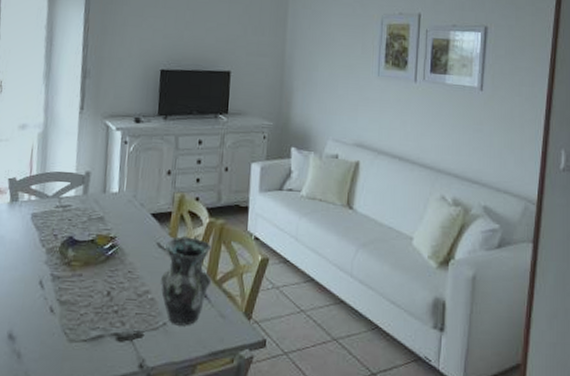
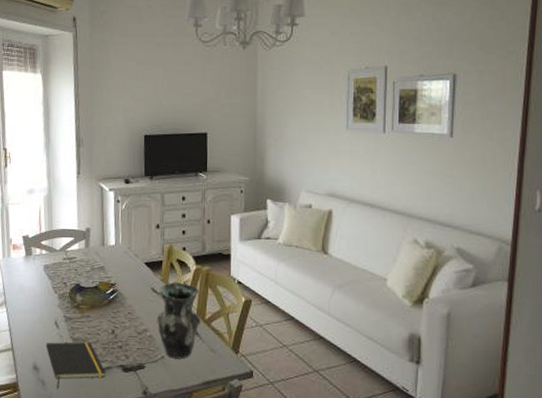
notepad: none [25,305,97,363] -> present [45,342,106,389]

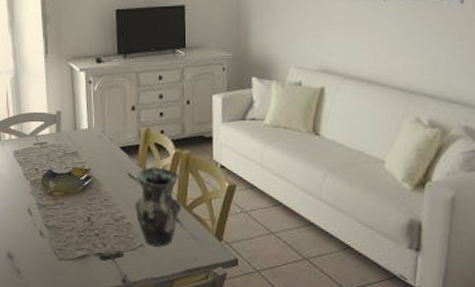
notepad: present [45,342,106,389] -> none [19,229,83,278]

